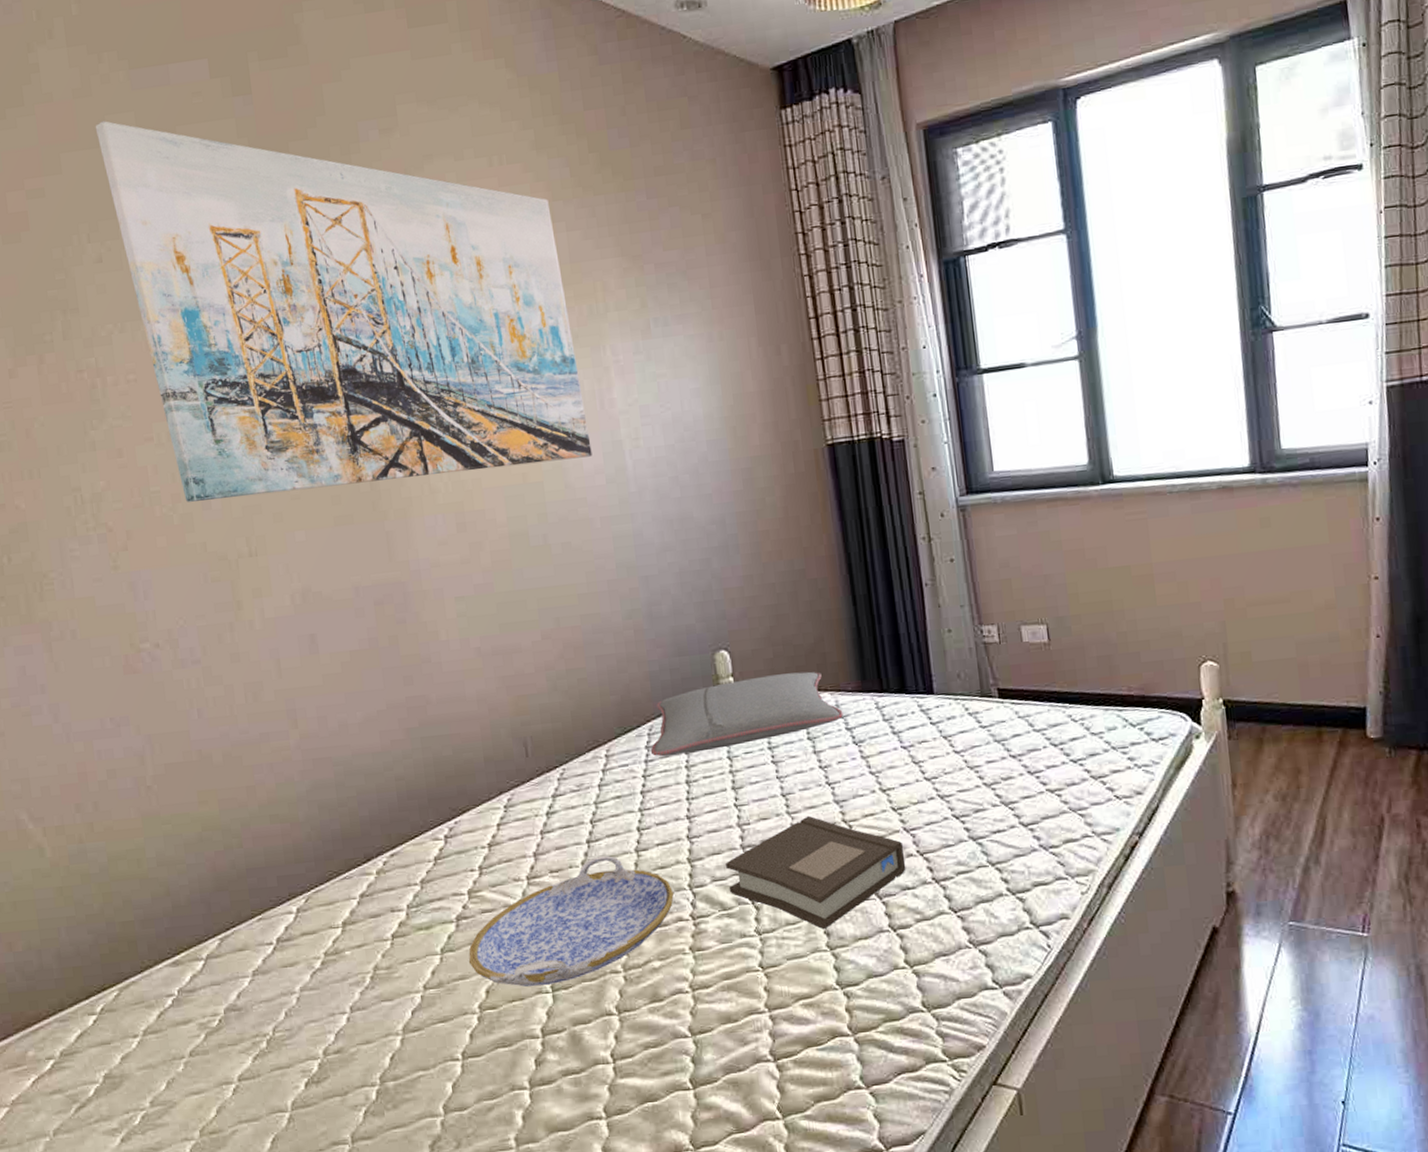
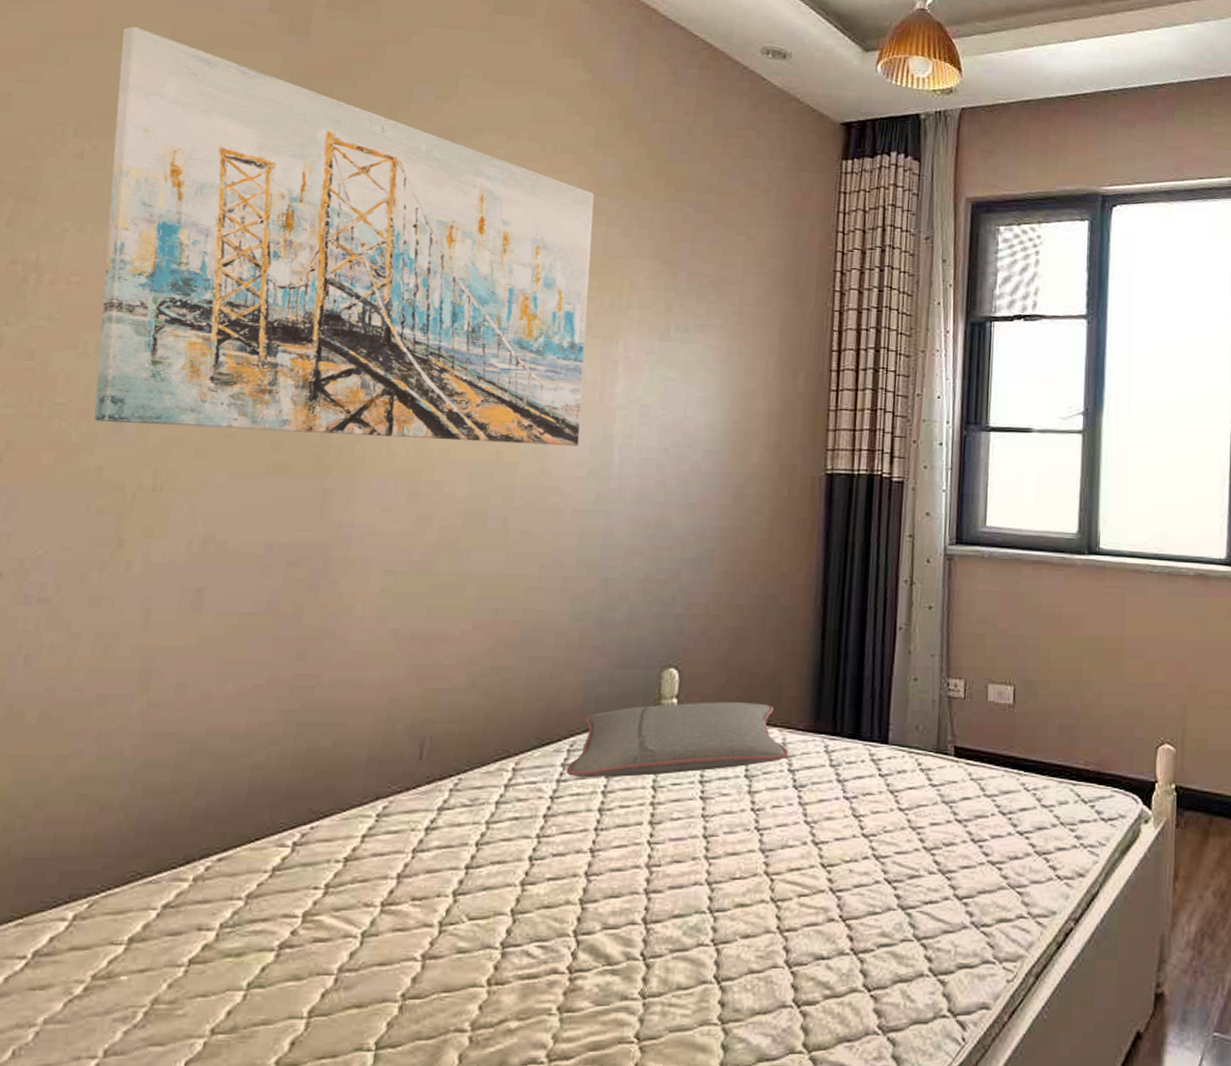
serving tray: present [469,856,674,987] -> none [280,887,554,1040]
book: present [725,815,906,930] -> none [620,863,826,999]

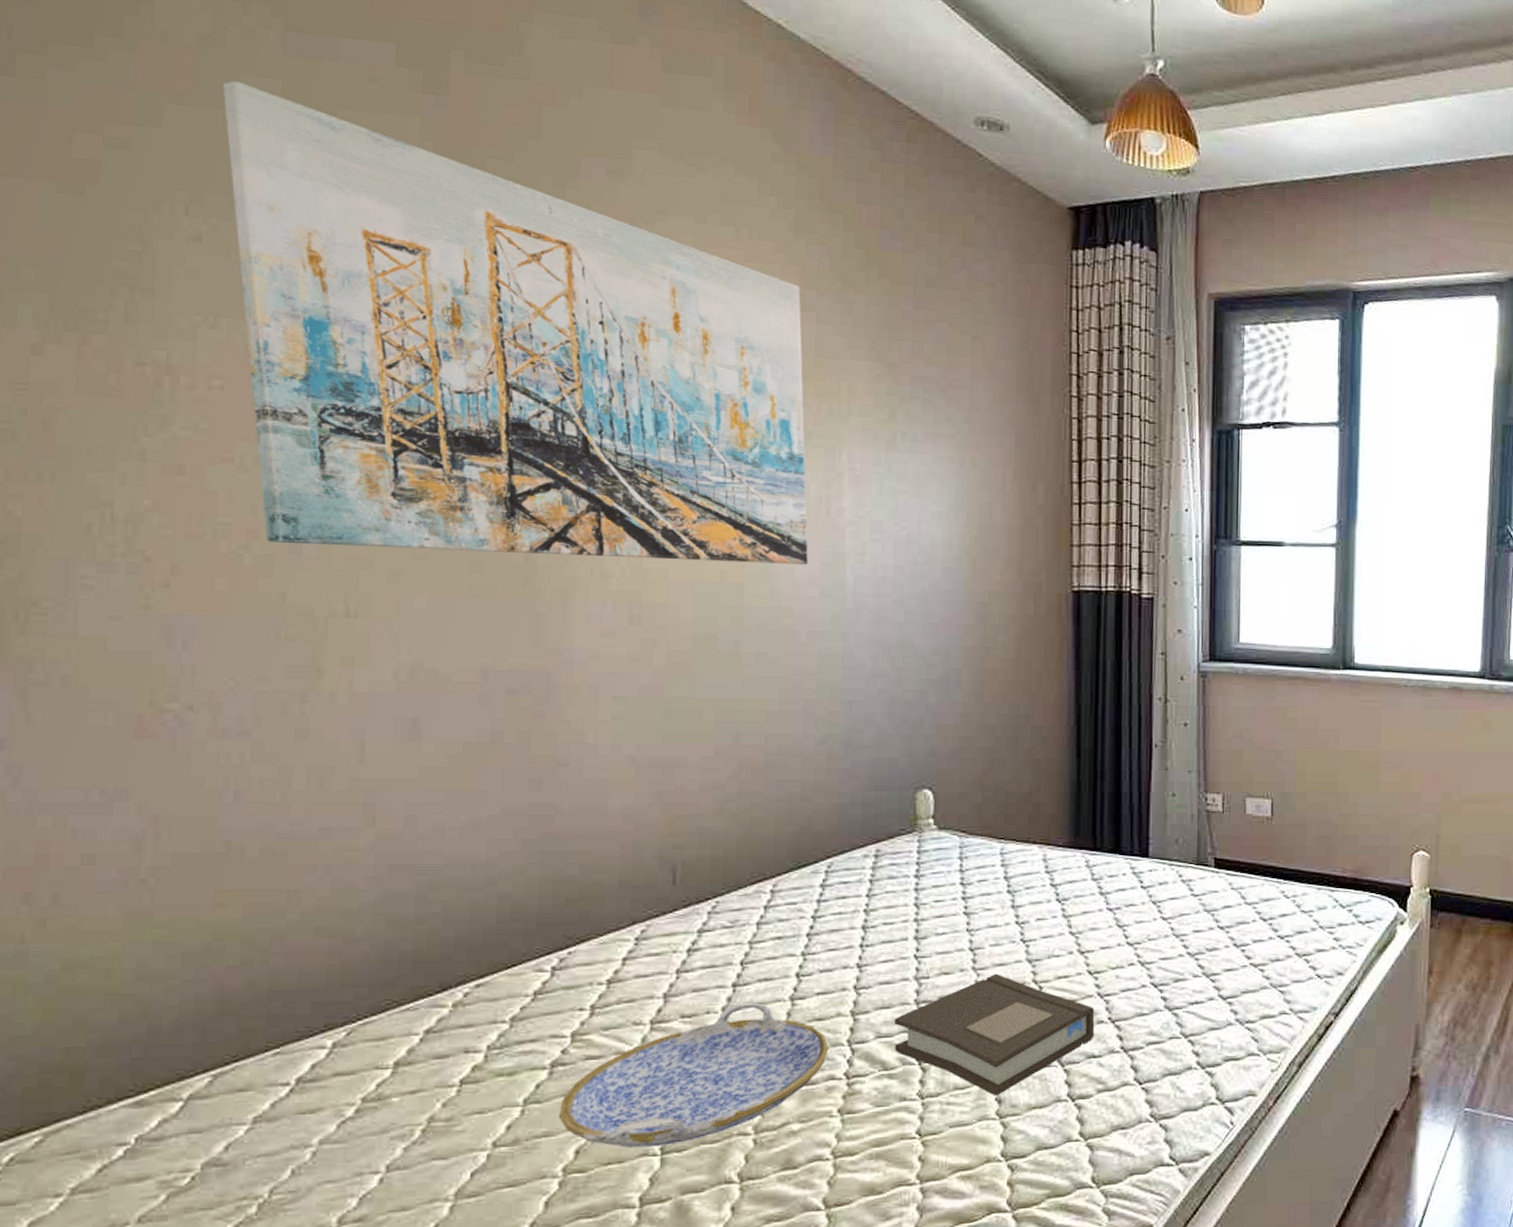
serving tray: none [280,887,554,1040] -> present [559,1003,828,1147]
pillow: present [566,702,789,778] -> none [825,821,1050,898]
book: none [620,863,826,999] -> present [893,973,1095,1096]

